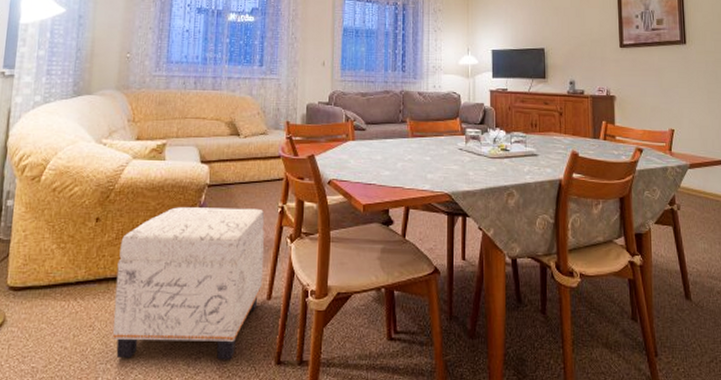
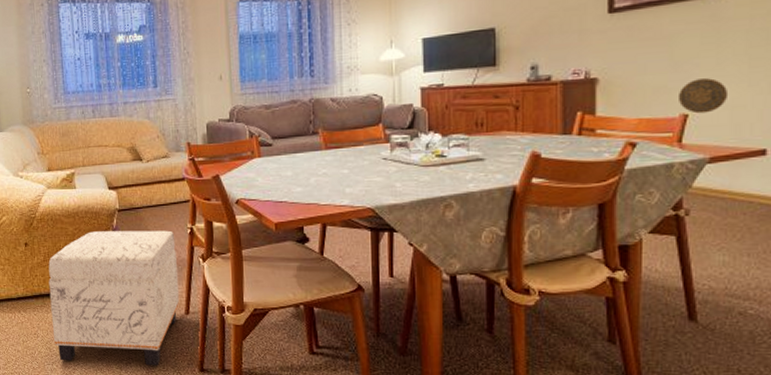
decorative plate: none [666,103,698,130] -> present [677,78,729,114]

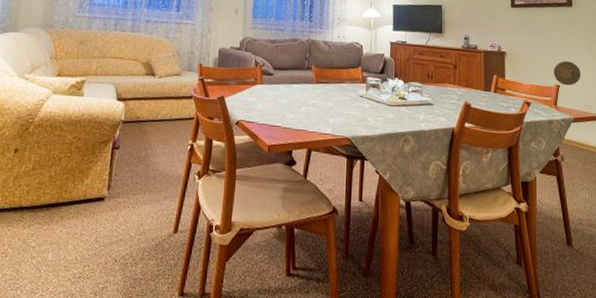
ottoman: present [48,230,179,366] -> none [24,141,175,290]

